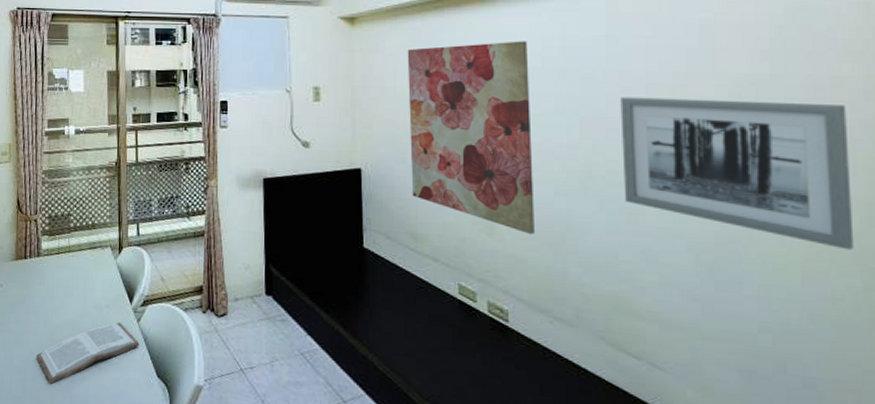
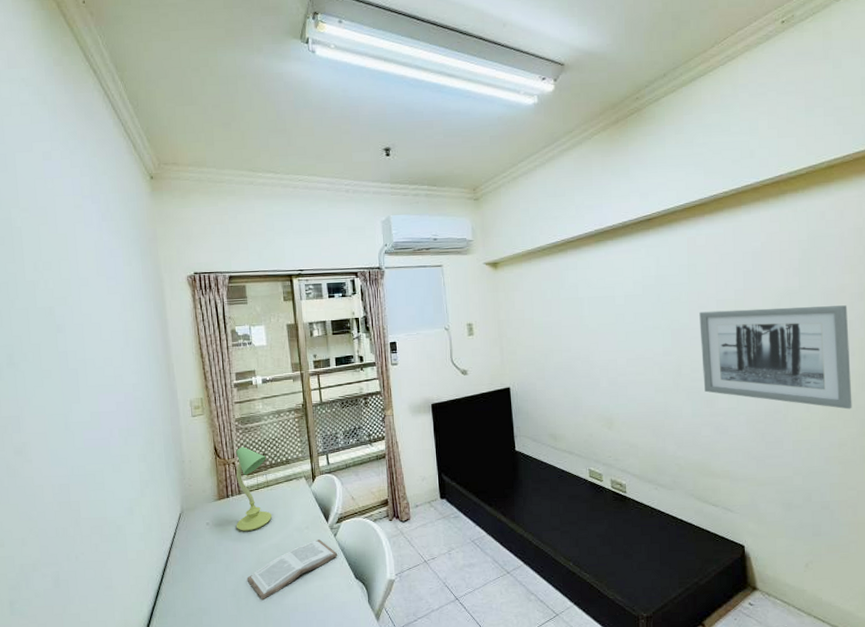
table lamp: none [31,203,71,302] -> present [236,447,273,532]
wall art: present [407,41,536,234] -> none [540,273,643,424]

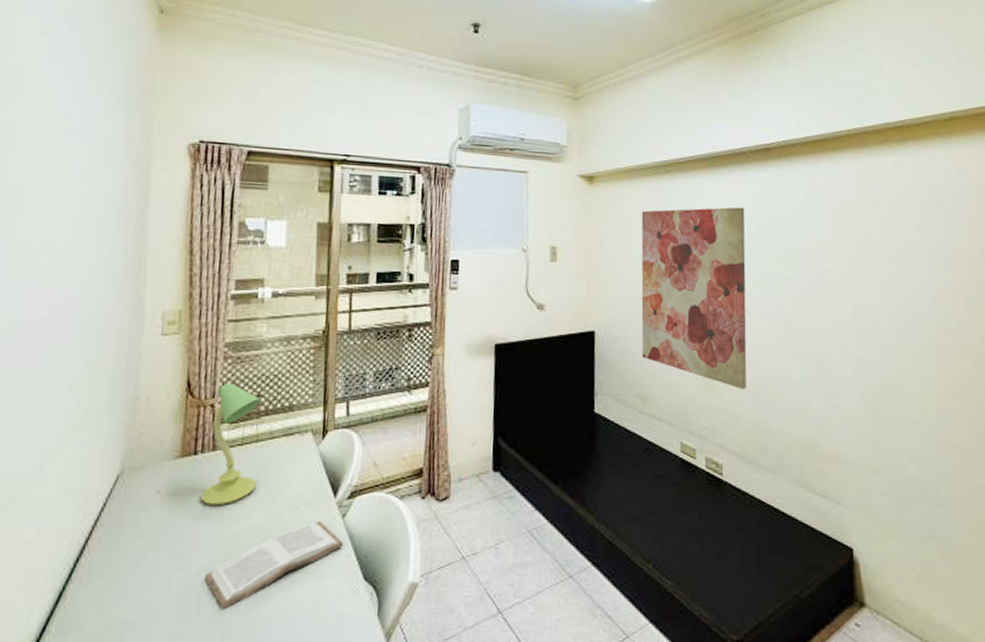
wall art: none [540,273,643,424] -> present [641,207,747,389]
wall art: present [699,305,852,410] -> none [815,261,970,389]

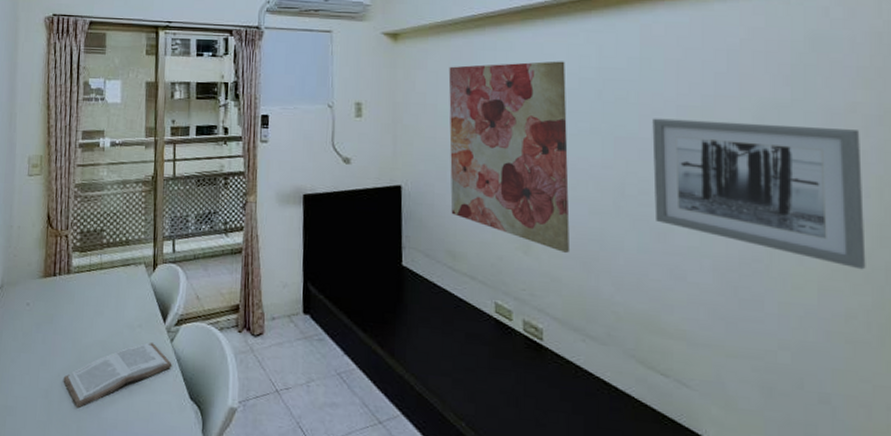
table lamp: present [201,383,262,506] -> none [60,218,104,321]
wall art: none [815,261,970,389] -> present [652,118,866,270]

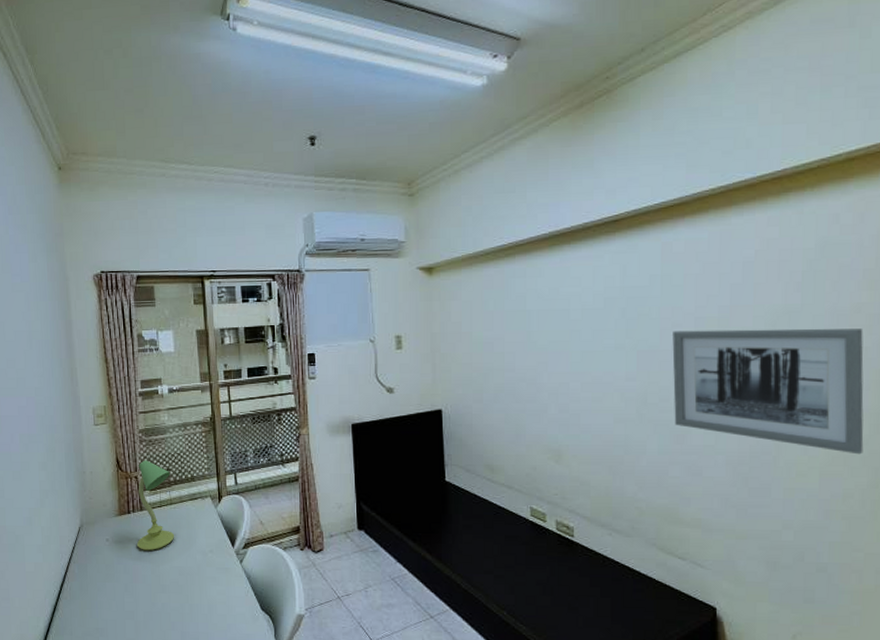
table lamp: none [60,218,104,321] -> present [137,460,175,552]
book: present [63,343,172,409] -> none [146,565,243,626]
wall art: present [448,61,571,253] -> none [482,283,598,459]

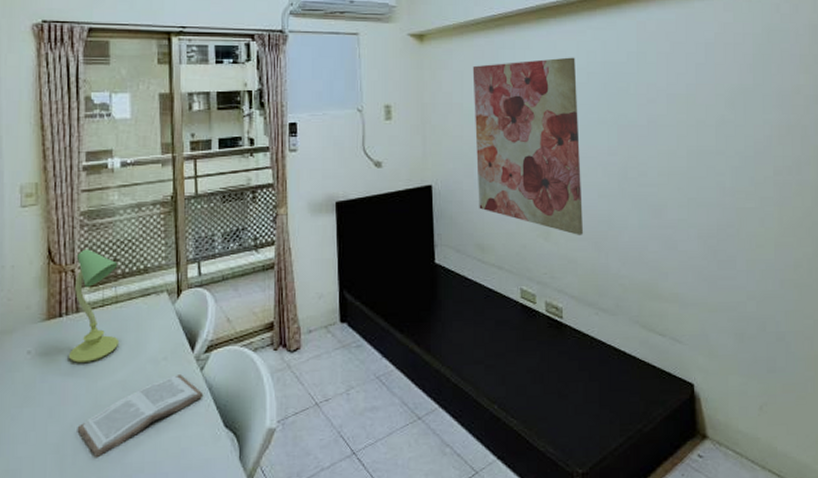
book: none [146,565,243,626] -> present [77,375,204,458]
wall art: none [482,283,598,459] -> present [472,57,584,235]
wall art: present [672,328,864,455] -> none [648,106,808,226]

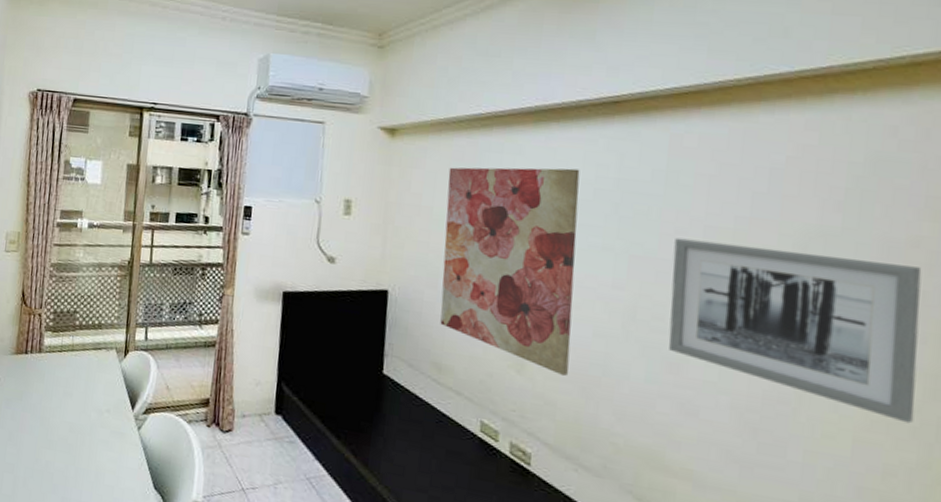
table lamp: present [69,249,120,364] -> none [29,297,77,400]
book: present [77,375,204,458] -> none [29,428,138,487]
wall art: none [648,106,808,226] -> present [668,237,922,424]

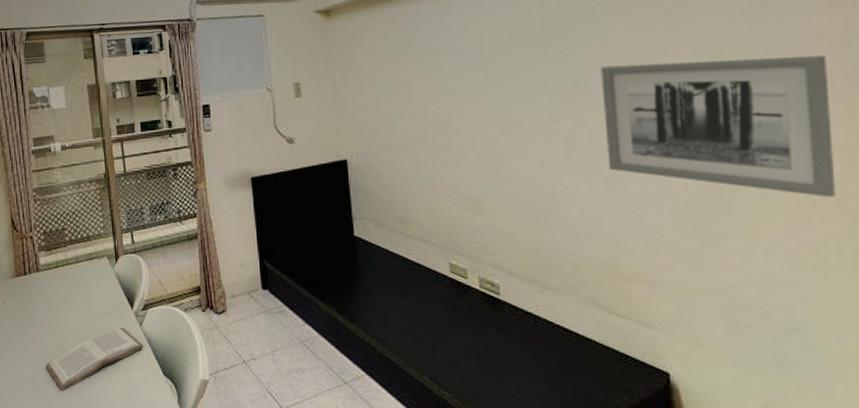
book: none [29,428,138,487] -> present [45,328,144,391]
wall art: present [440,167,580,376] -> none [385,18,523,209]

